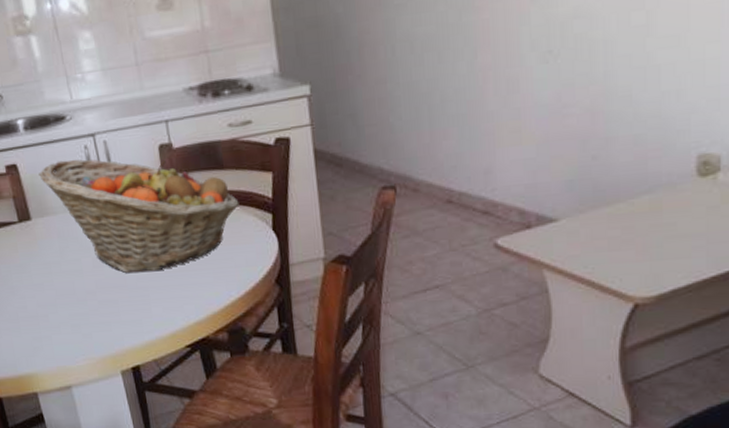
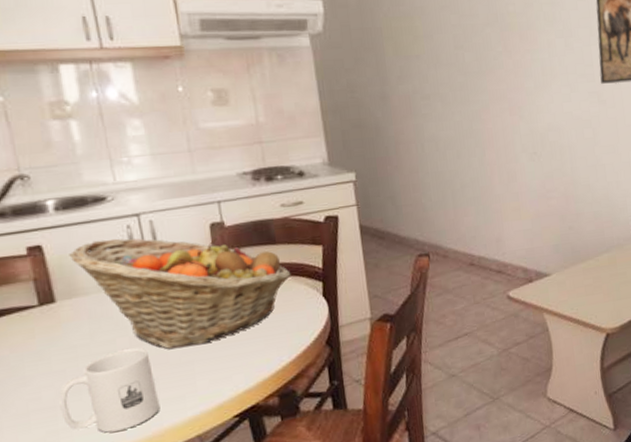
mug: none [40,269,121,346] -> present [59,348,160,433]

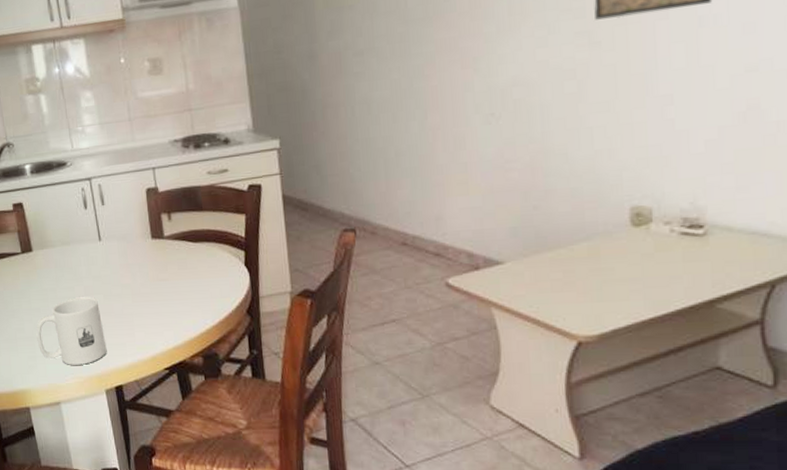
fruit basket: present [69,236,291,349] -> none [41,199,216,300]

